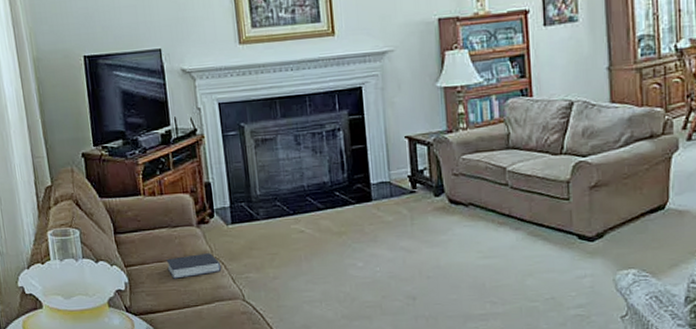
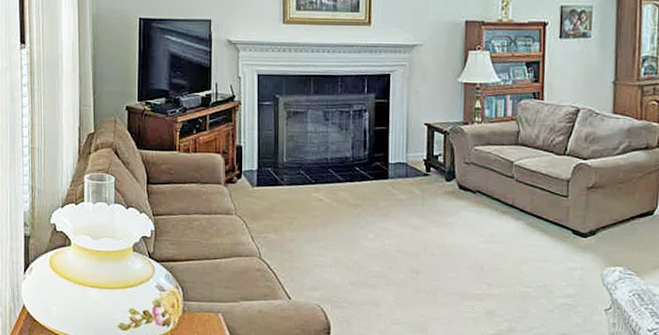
book: present [166,253,222,279] -> none [192,210,243,232]

